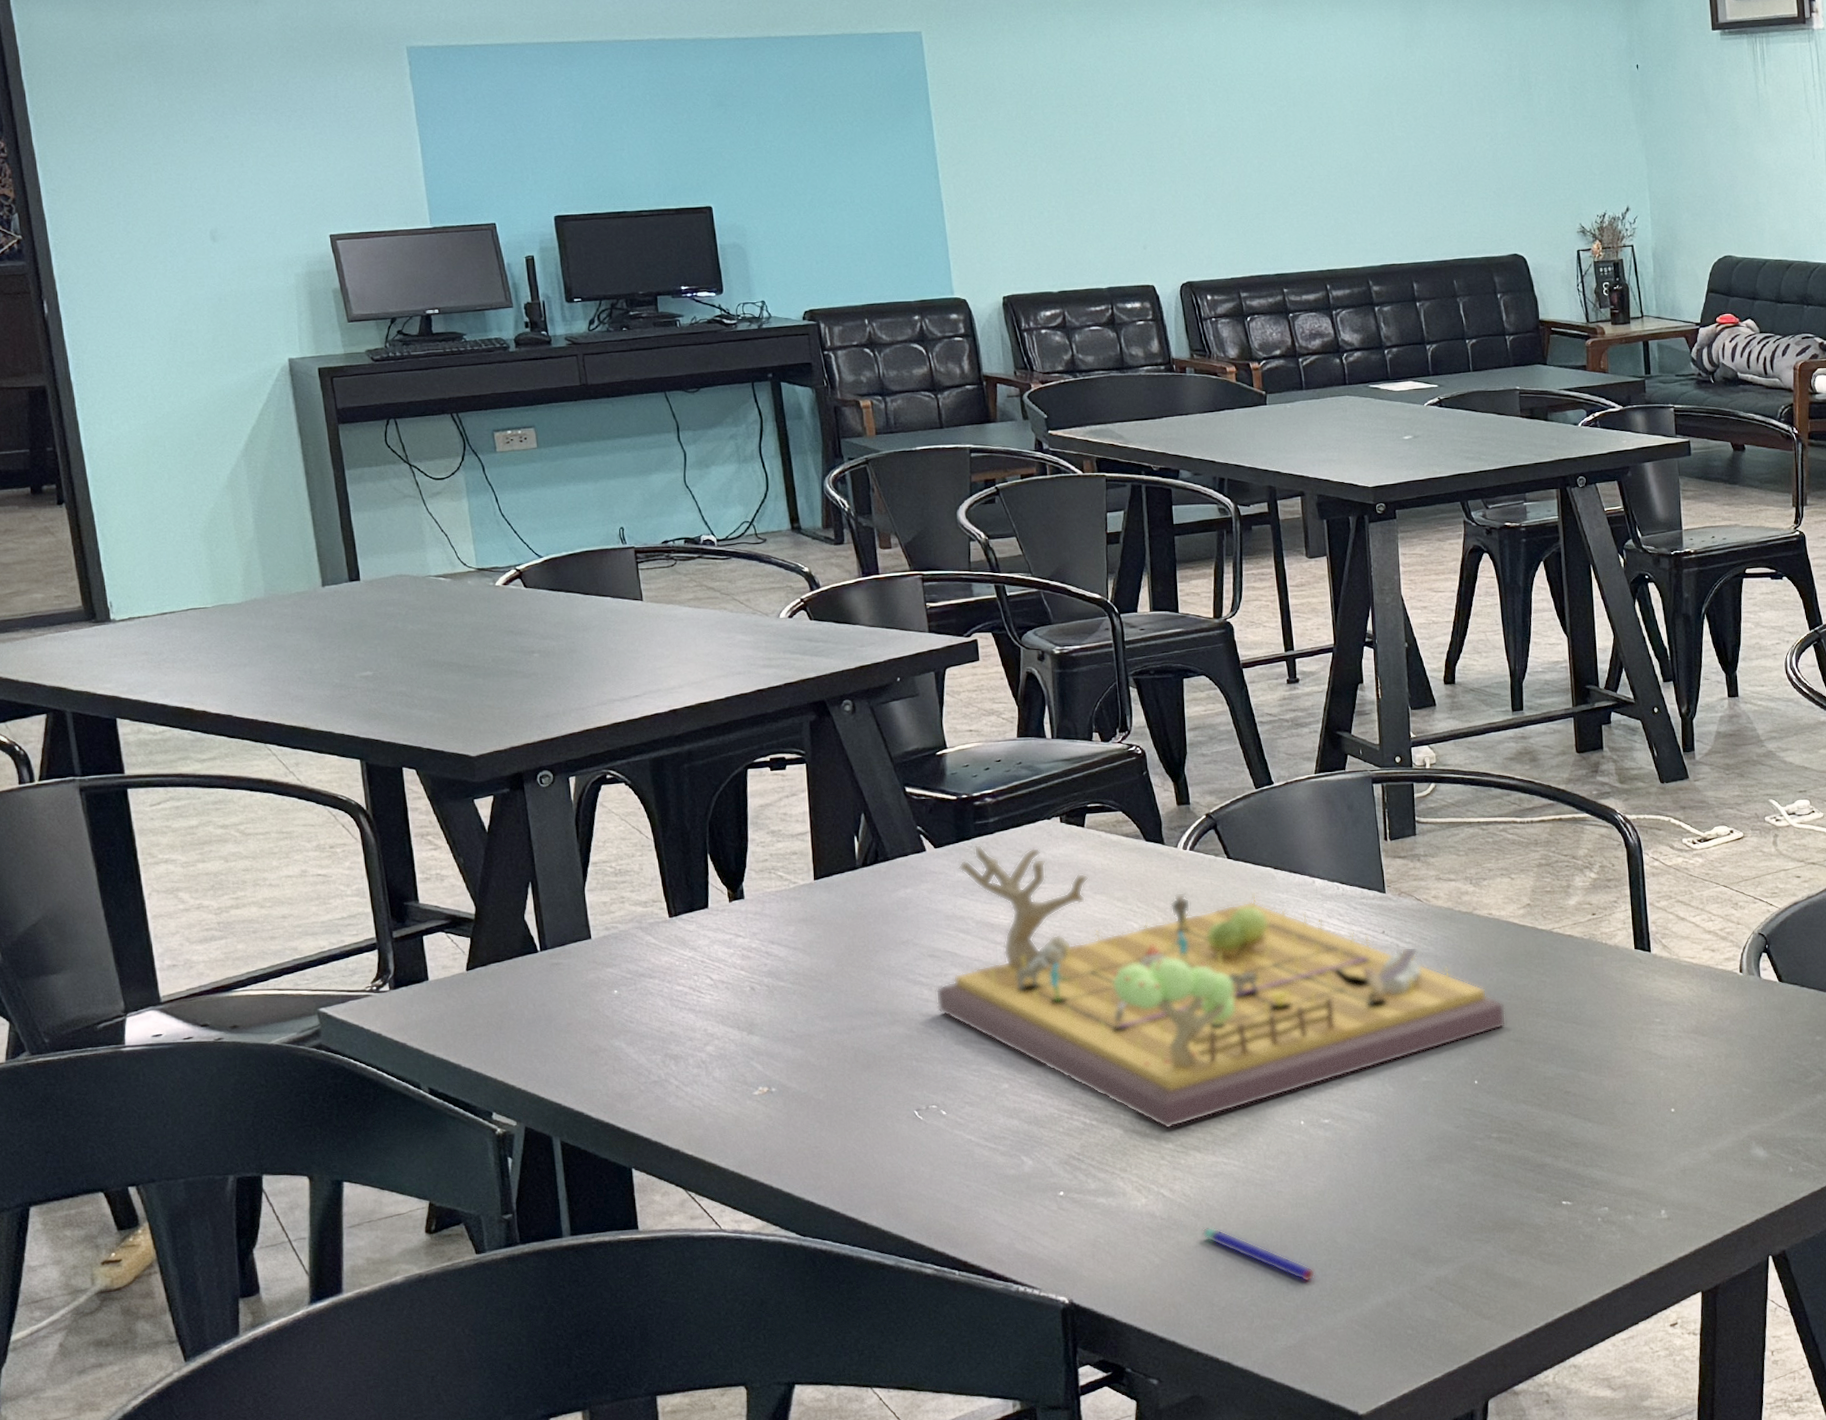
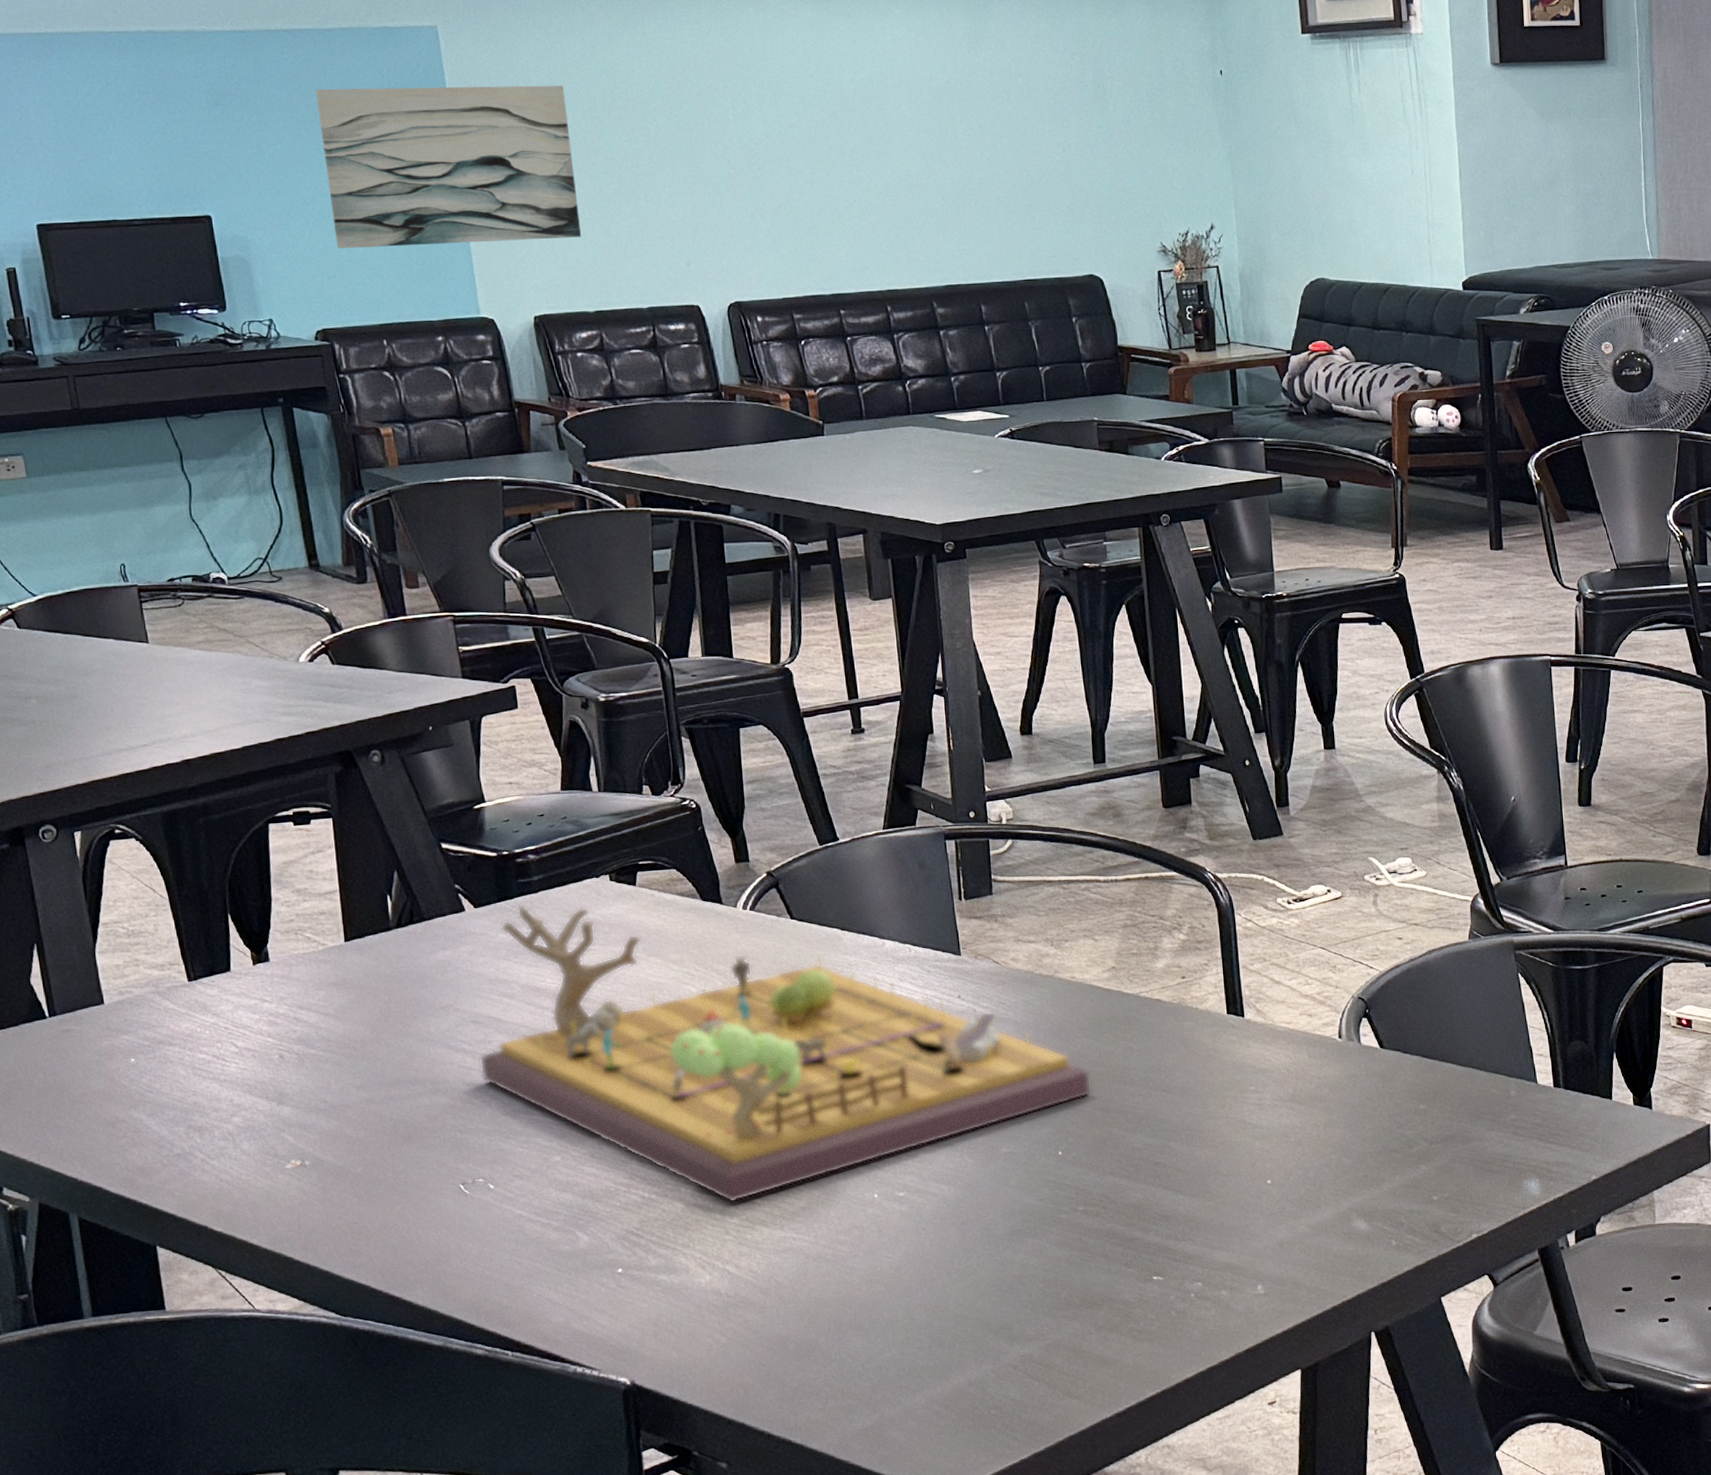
wall art: none [810,84,1048,236] -> present [316,85,582,249]
pen: present [1201,1227,1316,1282] -> none [770,1304,893,1362]

